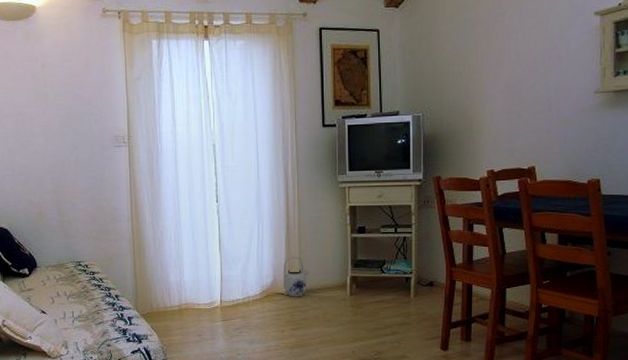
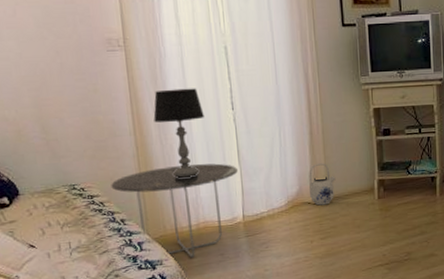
side table: none [109,249,218,336] -> present [111,163,238,258]
table lamp: none [148,181,191,262] -> present [153,88,204,178]

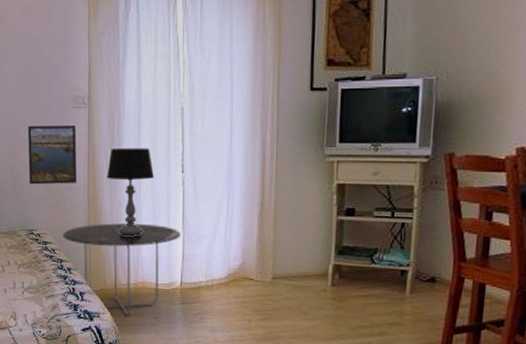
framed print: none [55,68,120,136] -> present [28,124,76,185]
teapot: present [308,163,336,206] -> none [252,238,284,284]

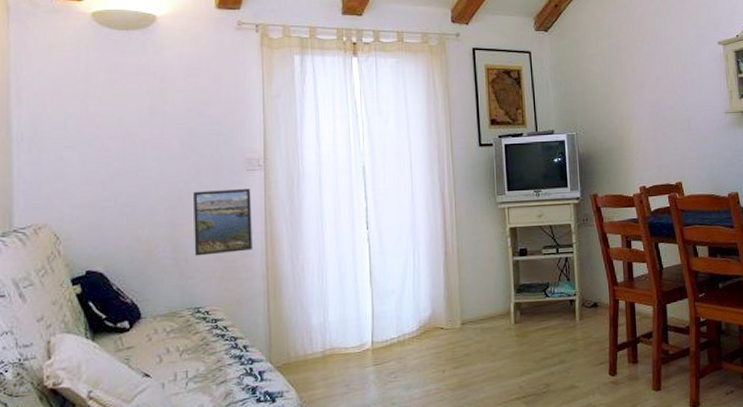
side table: present [63,223,180,316] -> none [237,285,369,390]
table lamp: present [107,147,154,236] -> none [287,207,338,301]

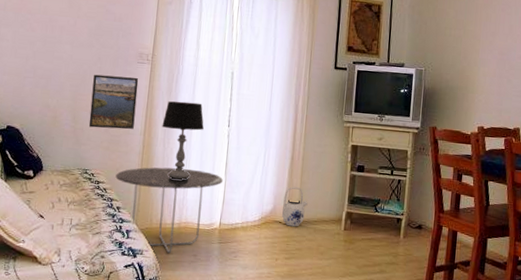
side table: none [237,285,369,390] -> present [115,167,223,254]
table lamp: none [287,207,338,301] -> present [162,101,204,180]
teapot: none [442,285,470,331] -> present [281,187,308,227]

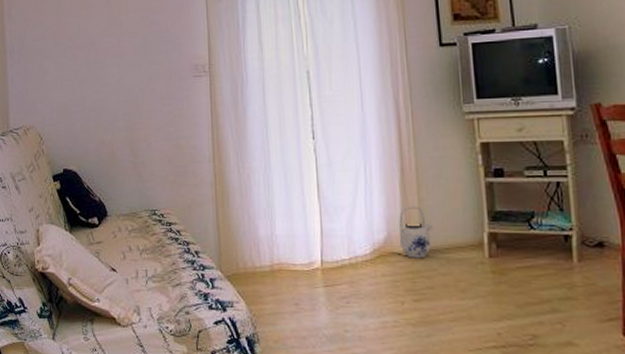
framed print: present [88,74,139,130] -> none [147,94,201,160]
side table: present [115,167,223,254] -> none [188,196,317,304]
table lamp: present [162,101,204,180] -> none [232,114,283,211]

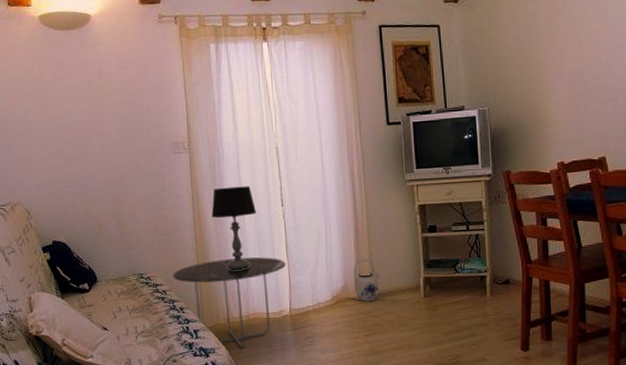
side table: none [188,196,317,304] -> present [173,257,286,348]
table lamp: none [232,114,283,211] -> present [211,186,256,270]

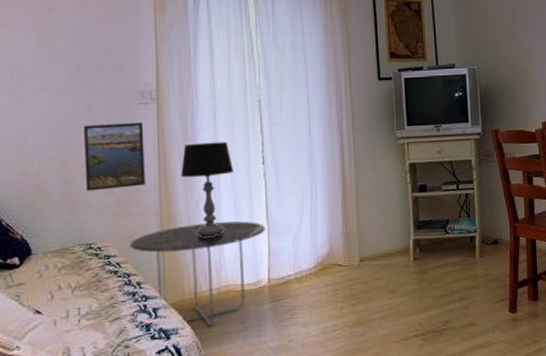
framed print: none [131,169,183,230] -> present [84,121,145,191]
teapot: present [353,259,381,302] -> none [339,221,369,268]

